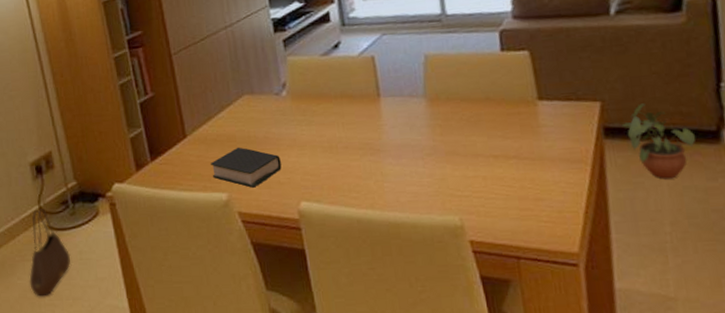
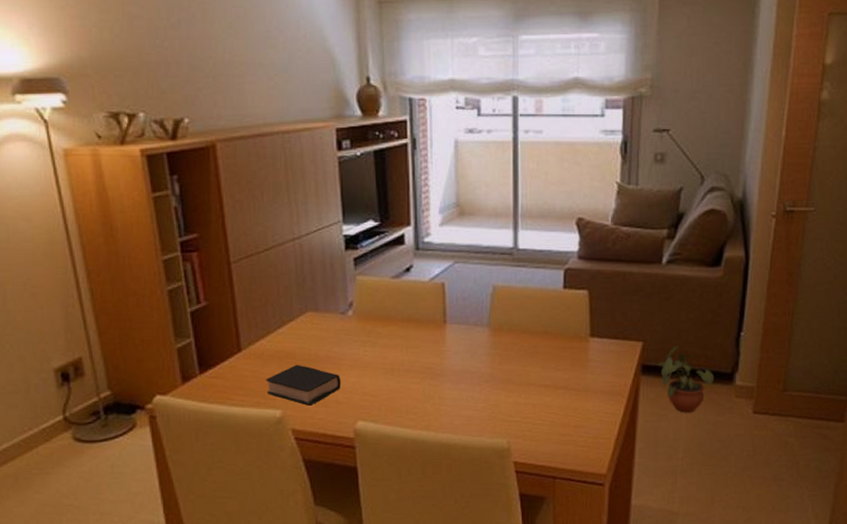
handbag: present [29,209,71,296] -> none [48,419,101,511]

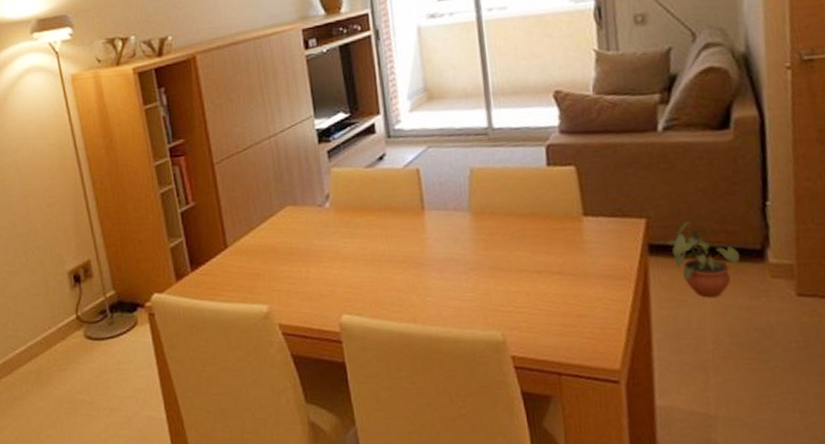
book: present [266,364,341,406] -> none [252,258,323,300]

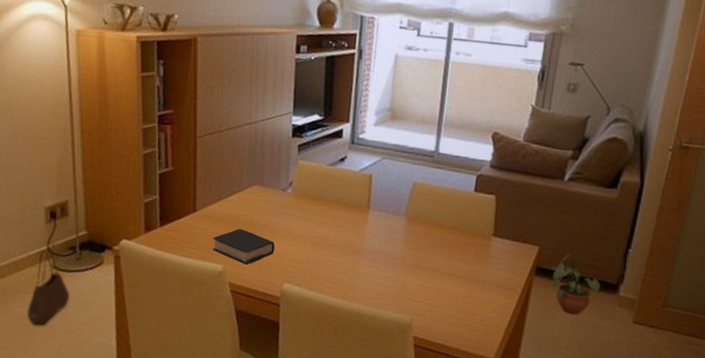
handbag: none [65,318,109,406] -> present [27,249,71,325]
book: none [252,258,323,300] -> present [212,228,275,265]

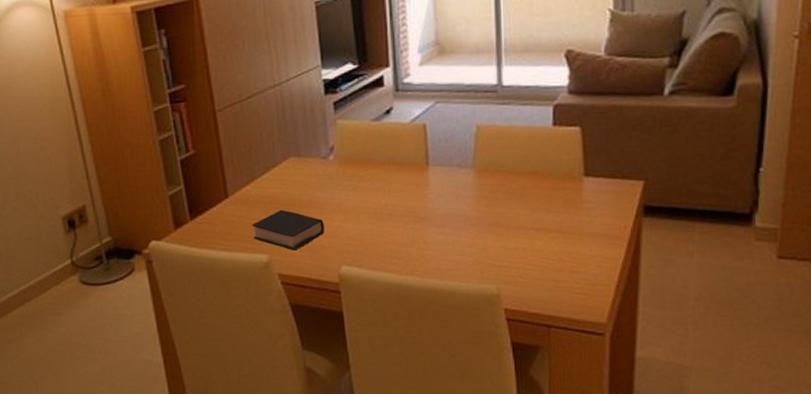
handbag: present [27,249,71,325] -> none [60,263,105,349]
potted plant: present [550,254,601,315] -> none [661,184,730,258]

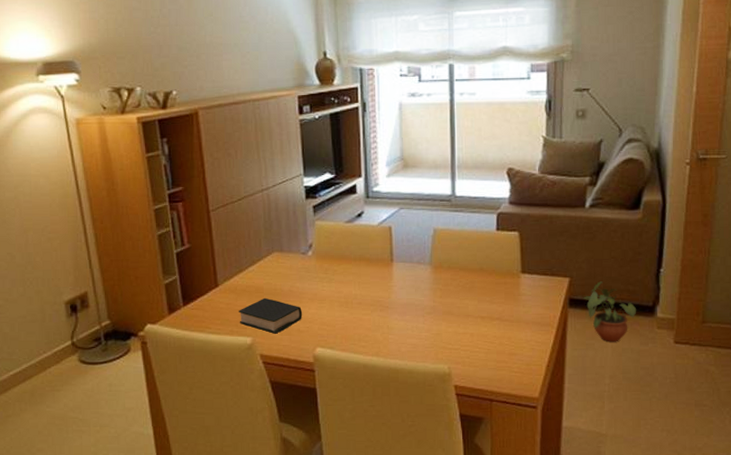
potted plant: none [661,184,730,258] -> present [583,281,637,342]

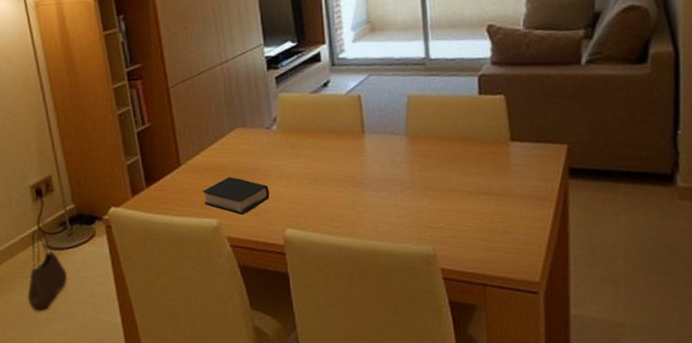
handbag: none [58,344,101,422] -> present [27,229,68,310]
potted plant: present [583,281,637,342] -> none [585,147,652,217]

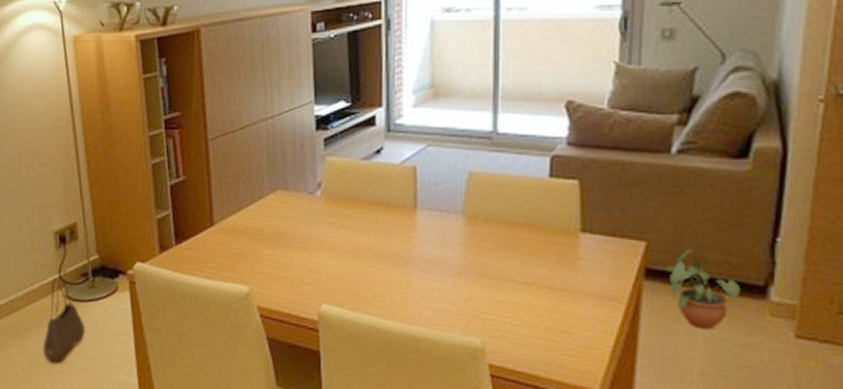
book: present [203,176,269,215] -> none [235,241,307,284]
potted plant: none [585,147,652,217] -> present [664,249,741,329]

